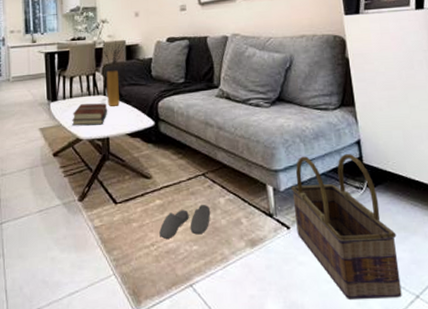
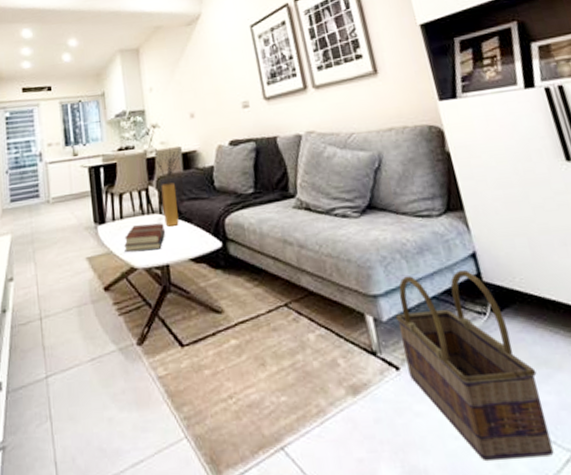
slippers: present [159,204,210,239] -> none [237,342,299,389]

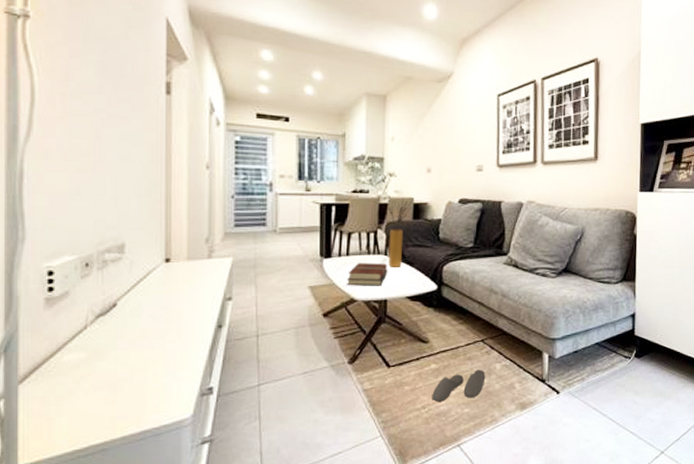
slippers: none [237,342,299,389] -> present [432,369,485,402]
basket: present [395,269,554,460] -> none [565,325,653,456]

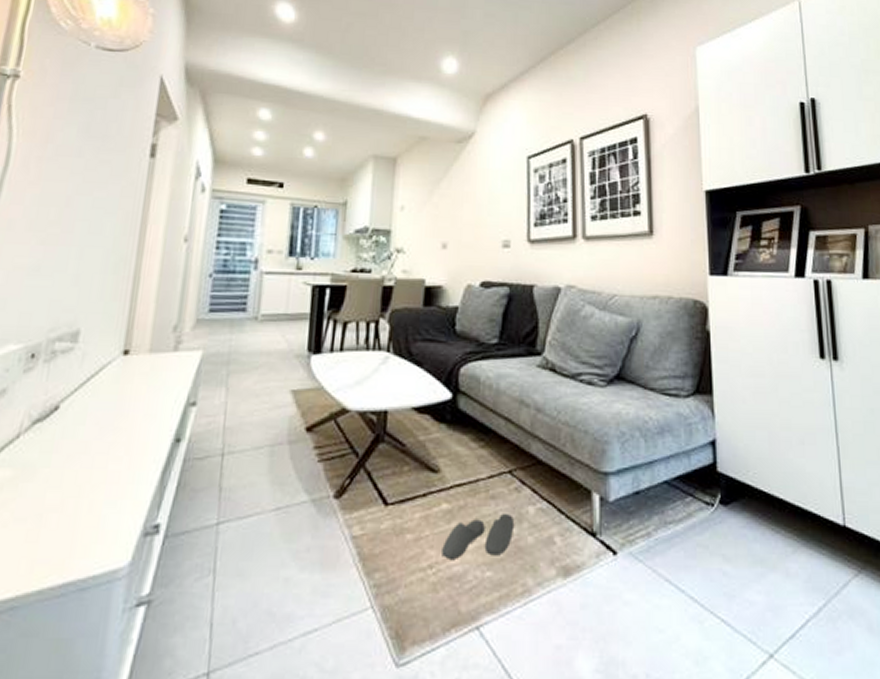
books: present [347,263,388,286] -> none [338,361,391,392]
vase: present [388,197,412,267] -> none [391,278,423,368]

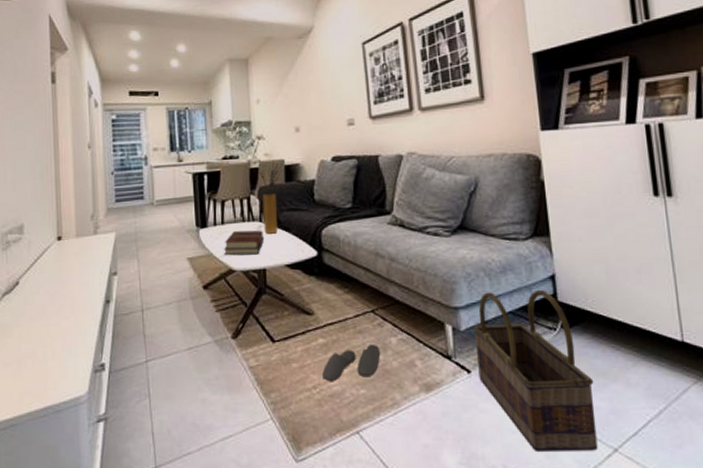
books: none [338,361,391,392] -> present [224,230,265,256]
vase: none [391,278,423,368] -> present [260,160,283,234]
basket: none [623,456,752,656] -> present [472,289,598,451]

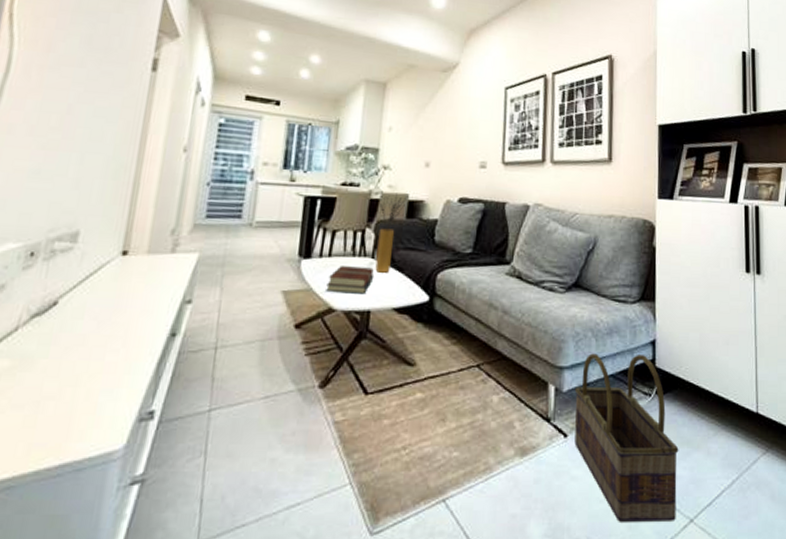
slippers: present [322,343,380,381] -> none [415,401,479,441]

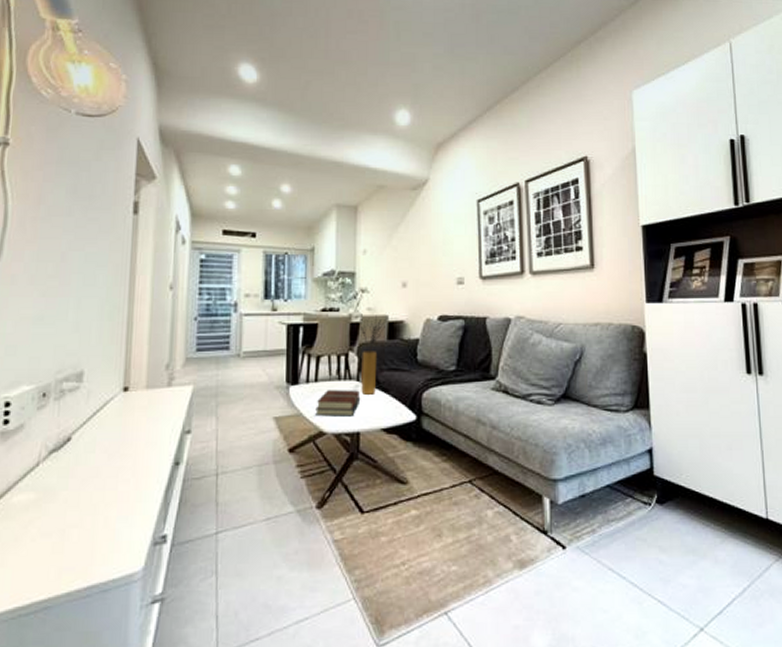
basket: present [574,353,679,522] -> none [570,463,685,632]

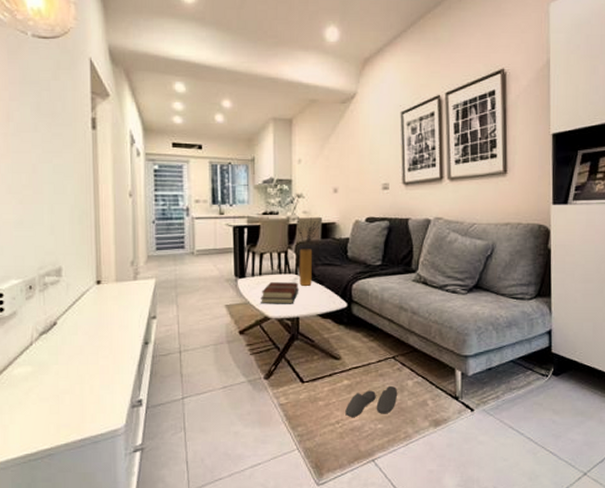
slippers: none [413,516,474,557] -> present [345,385,397,417]

